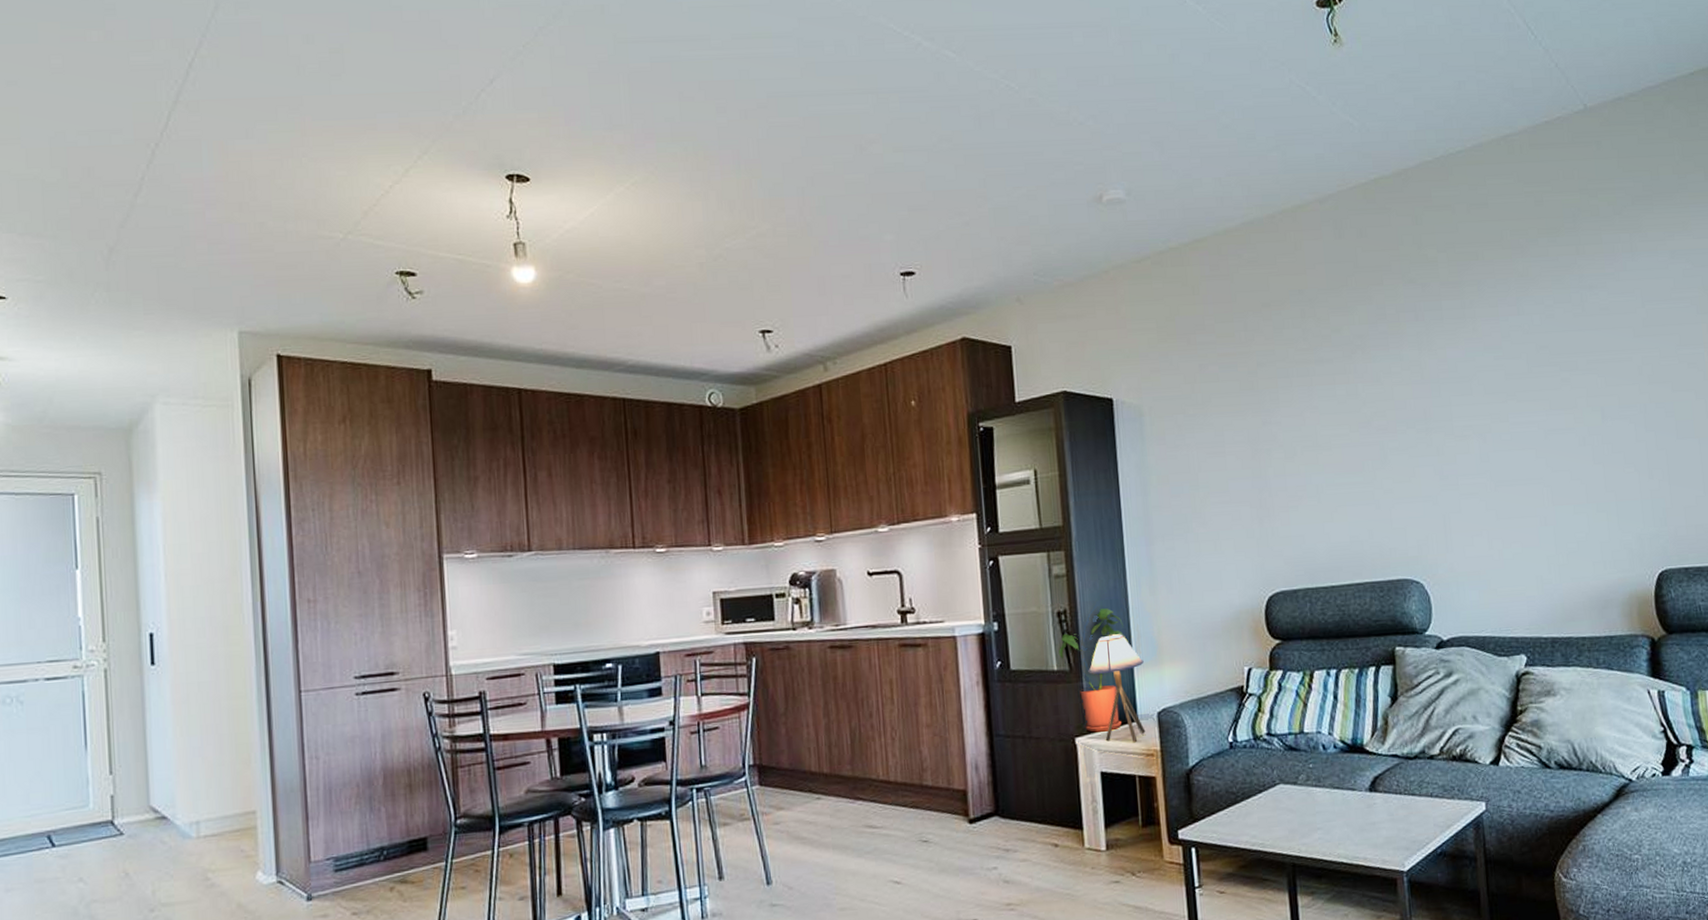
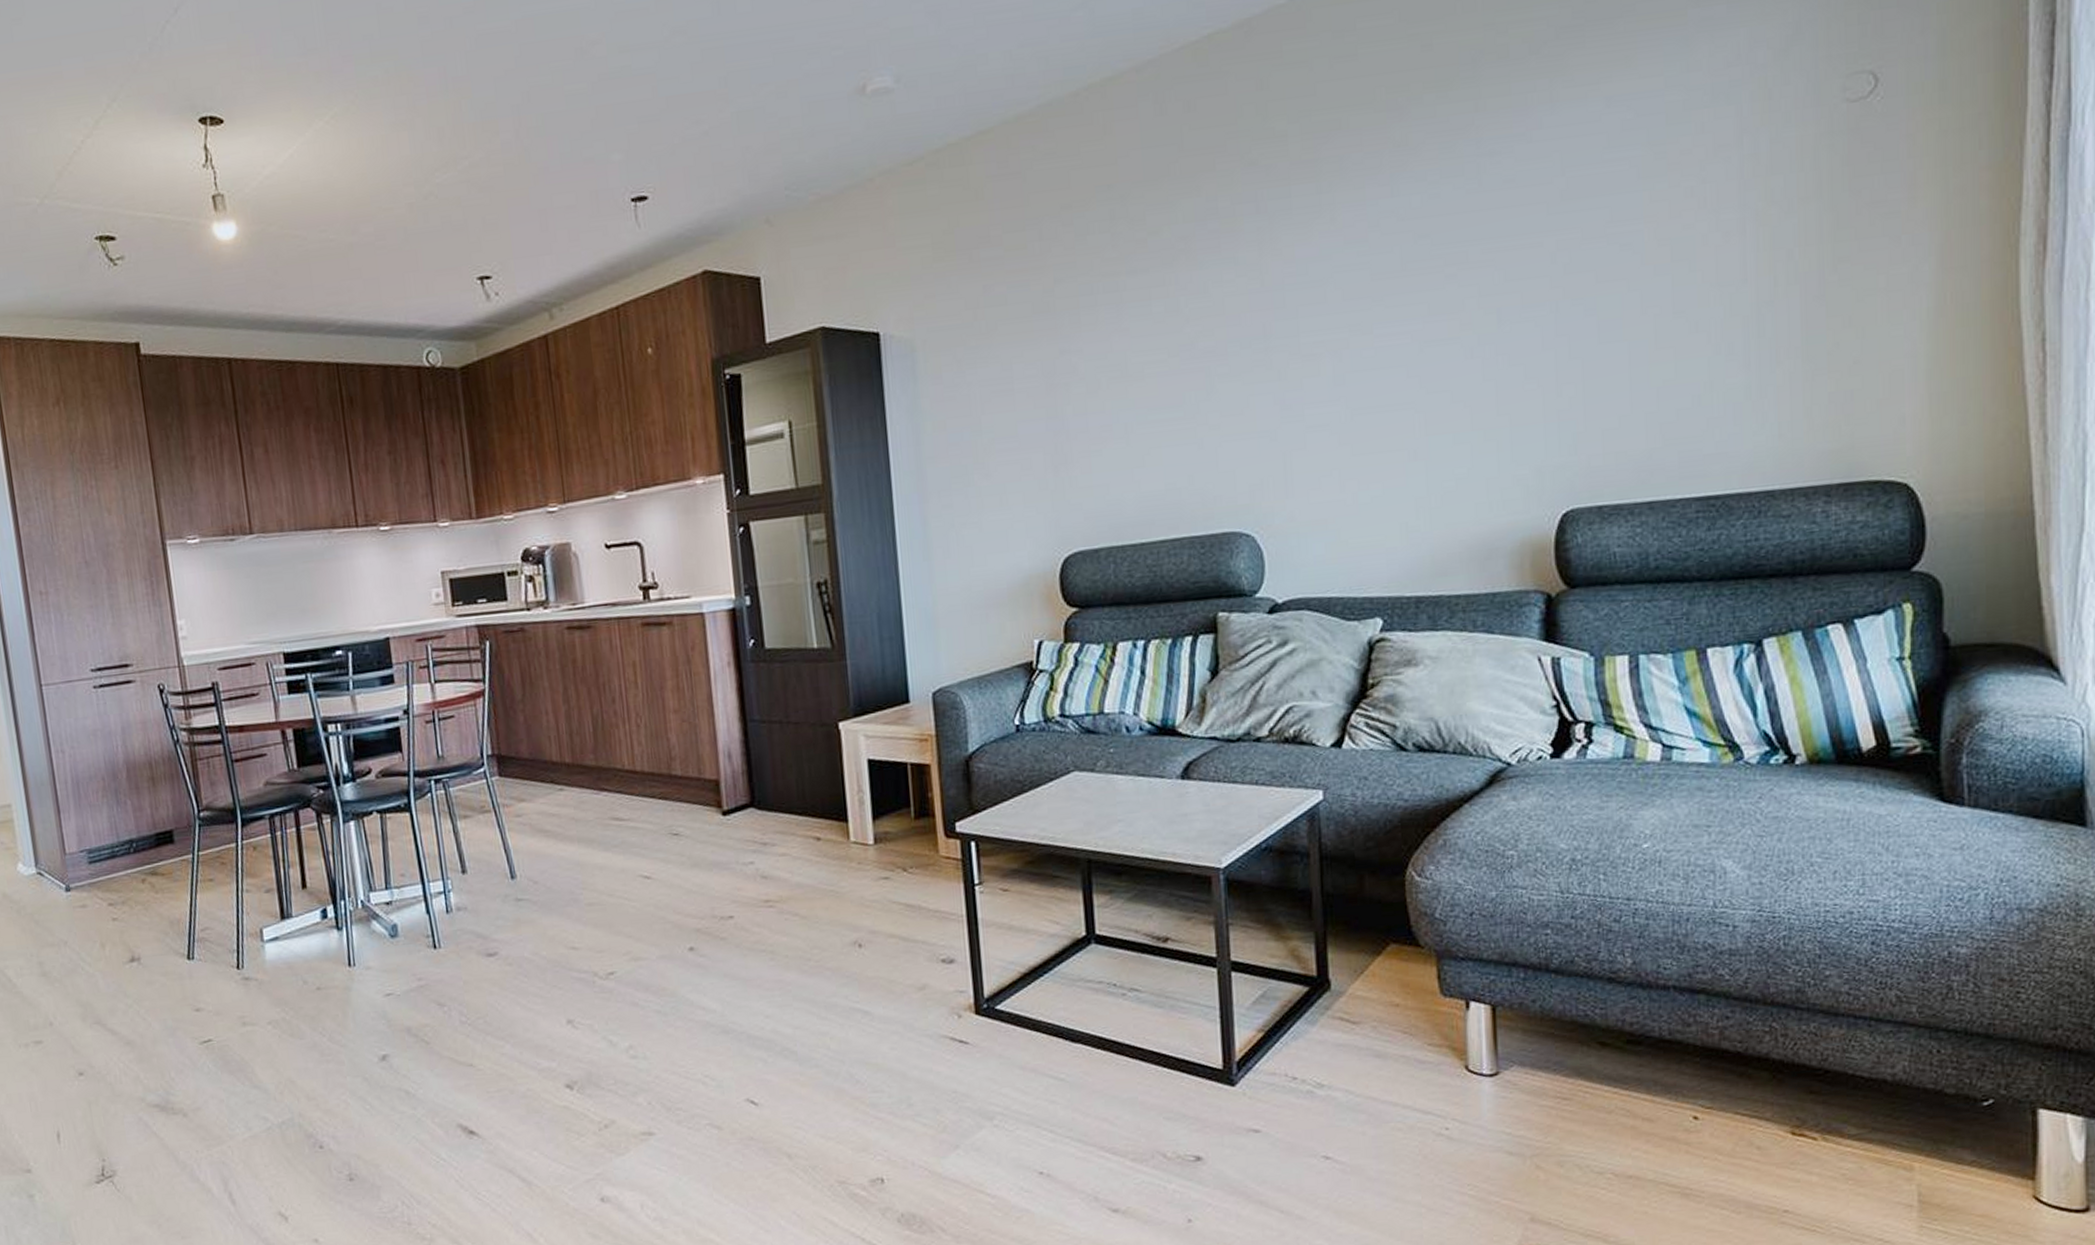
house plant: present [1059,608,1128,733] -> none [819,577,898,717]
table lamp: present [1088,633,1146,743] -> none [852,605,919,727]

